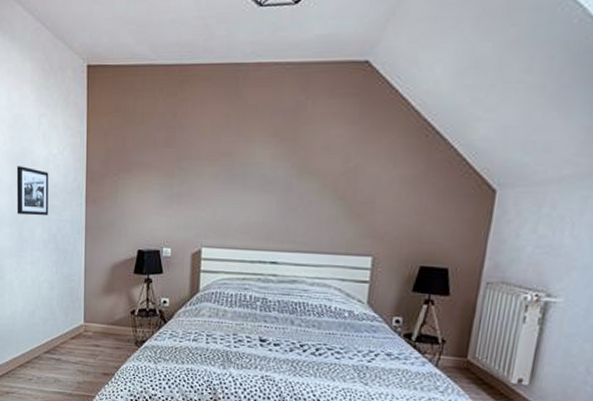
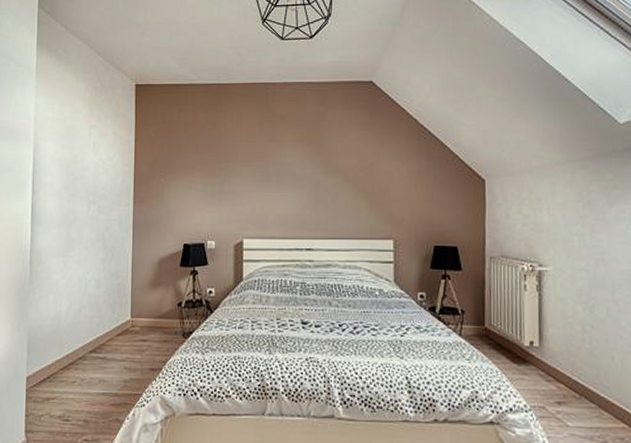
picture frame: present [16,166,49,216] -> none [65,171,98,217]

